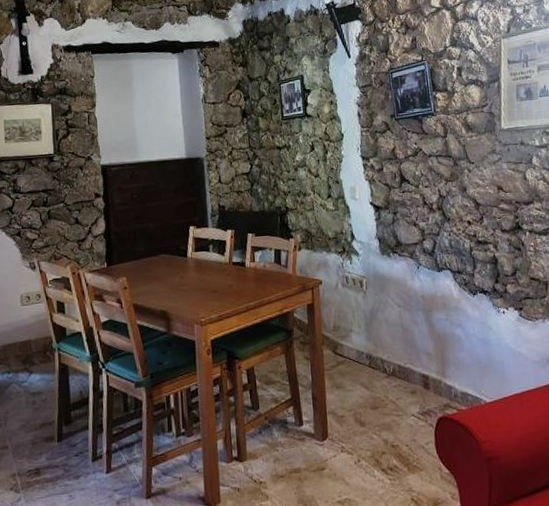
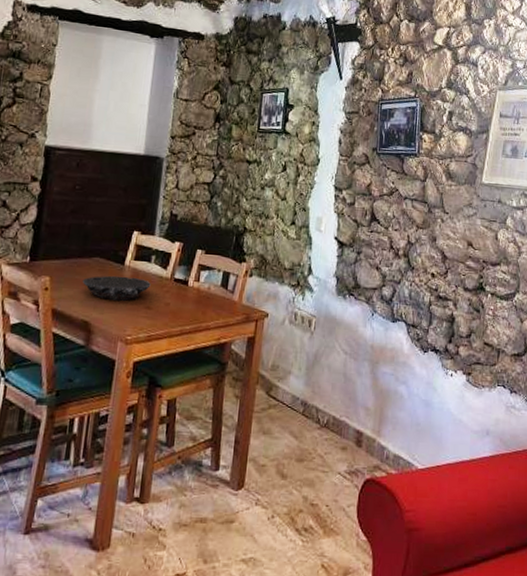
bowl: none [155,266,213,290] -> present [83,275,151,301]

